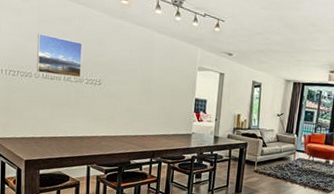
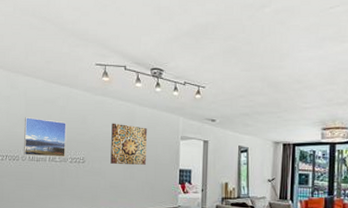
wall art: none [127,47,165,92] -> present [110,123,147,165]

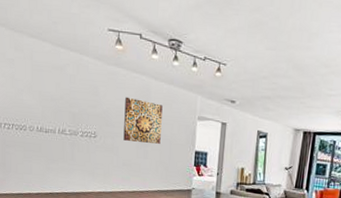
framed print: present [24,117,67,157] -> none [31,84,77,131]

